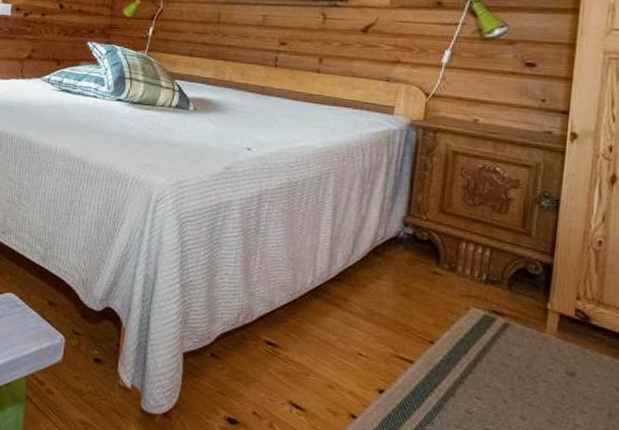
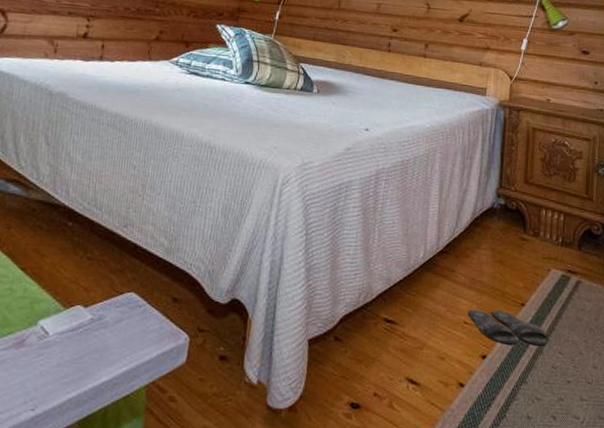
slippers: none [363,341,462,389] -> present [467,309,547,346]

